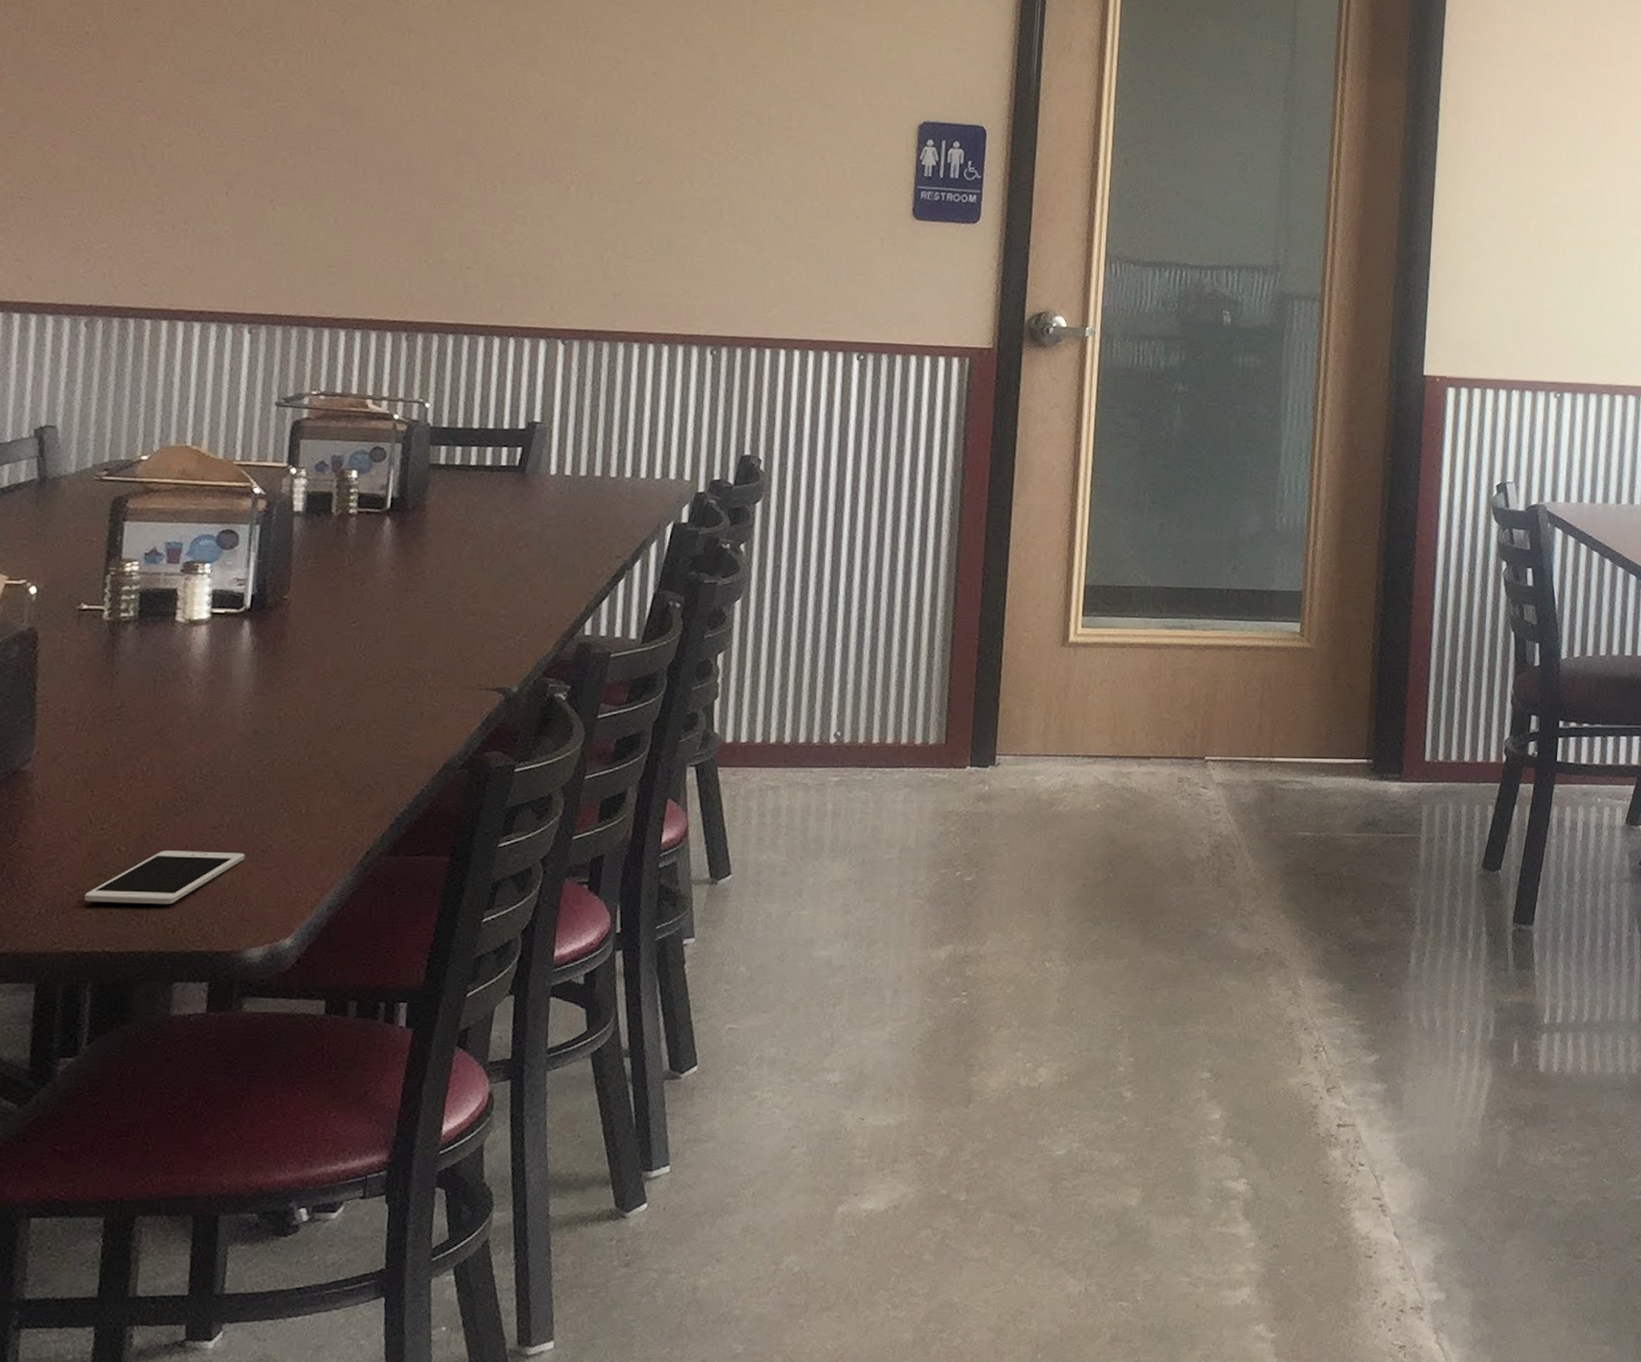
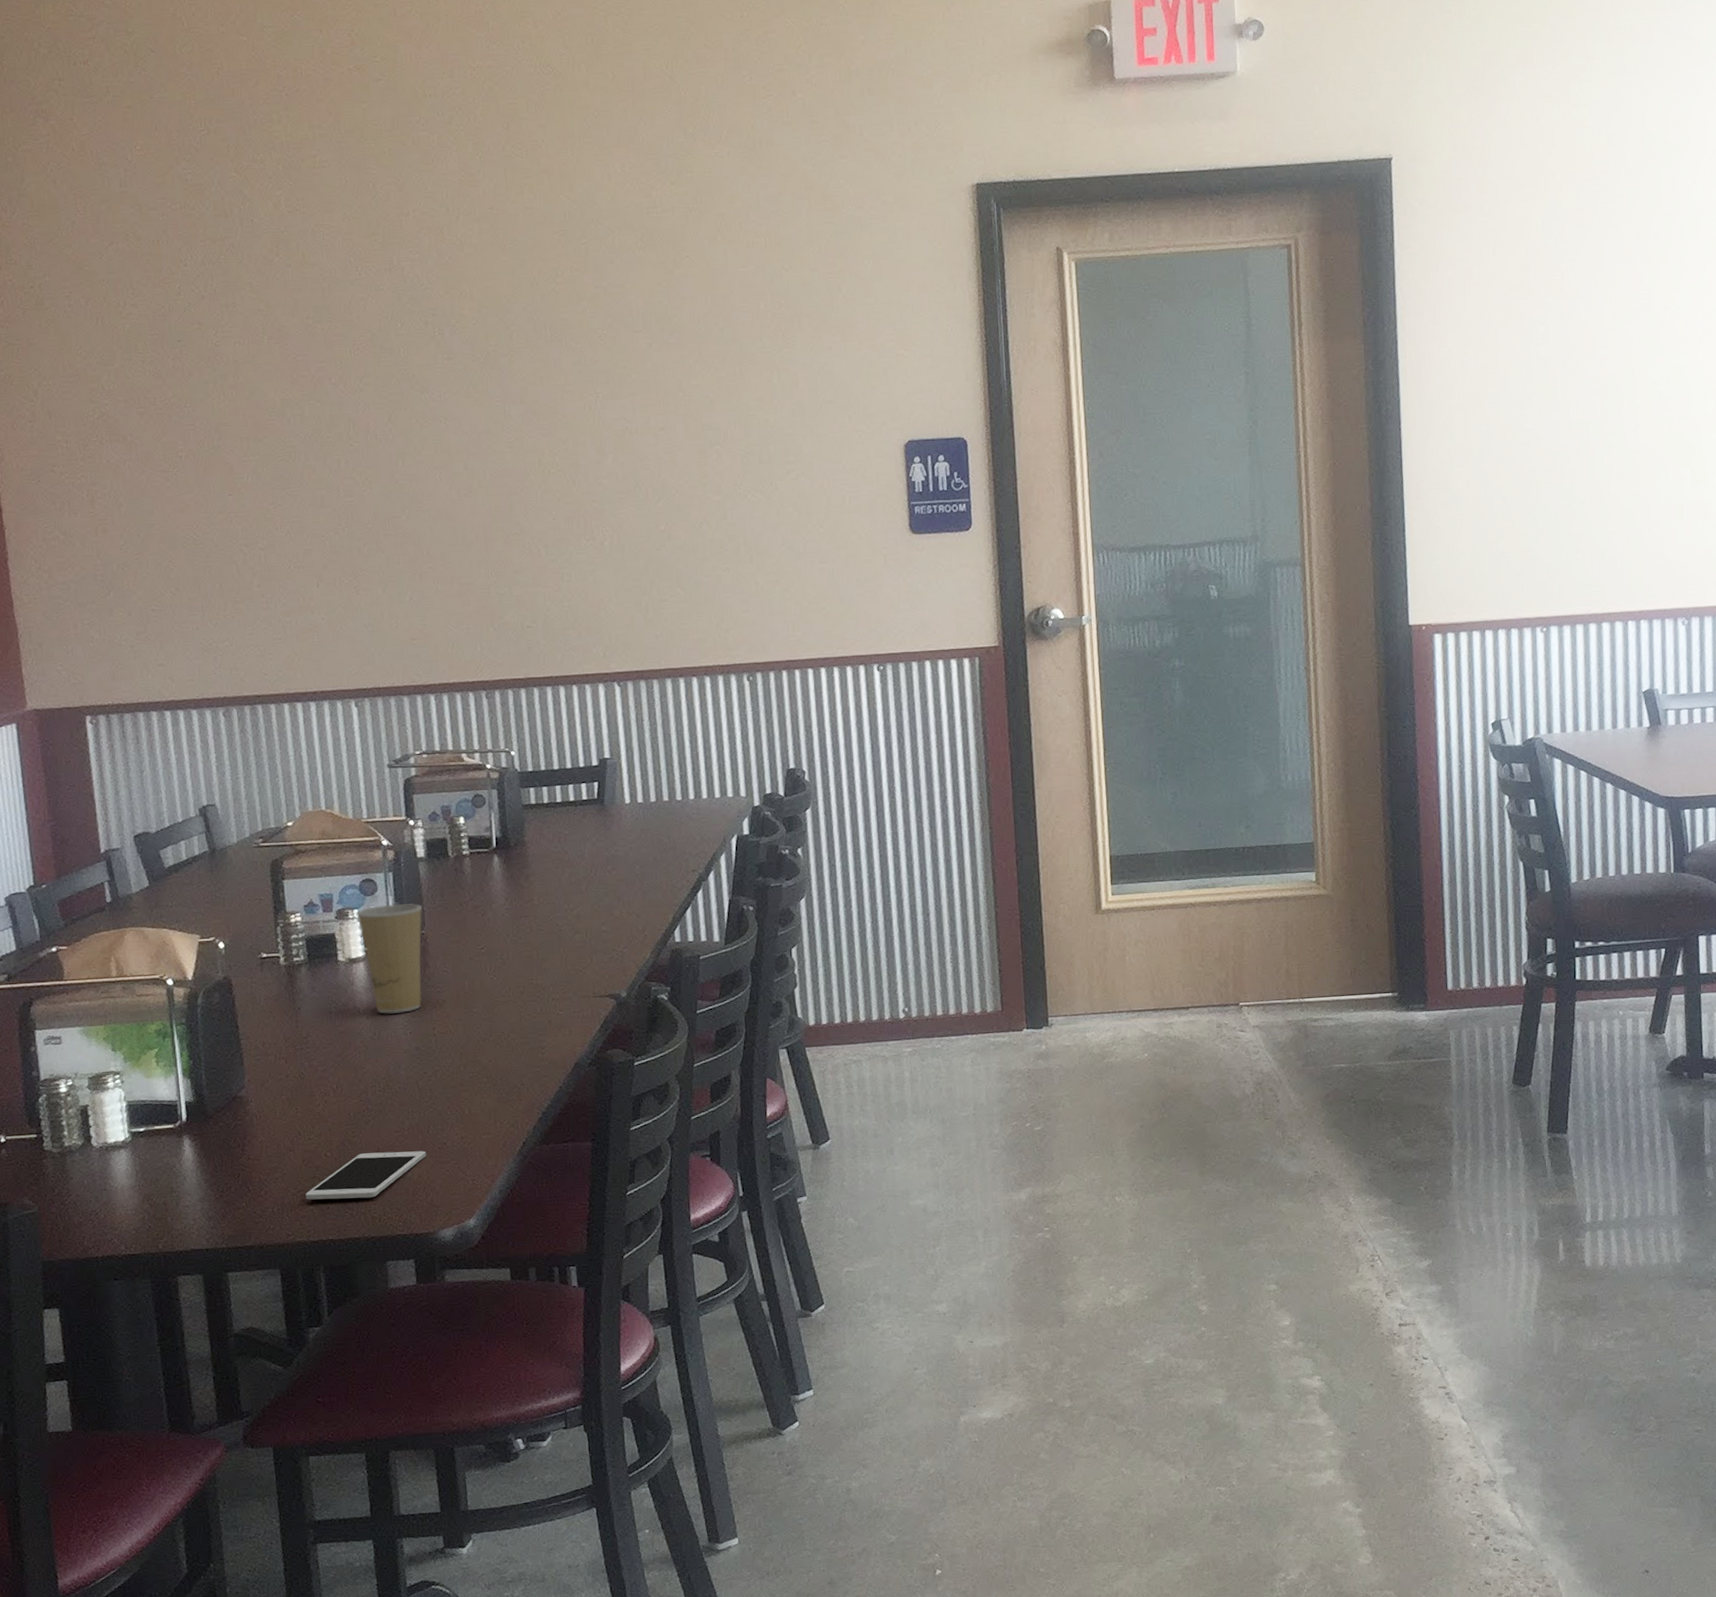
paper cup: none [206,561,290,689] -> present [355,903,423,1014]

